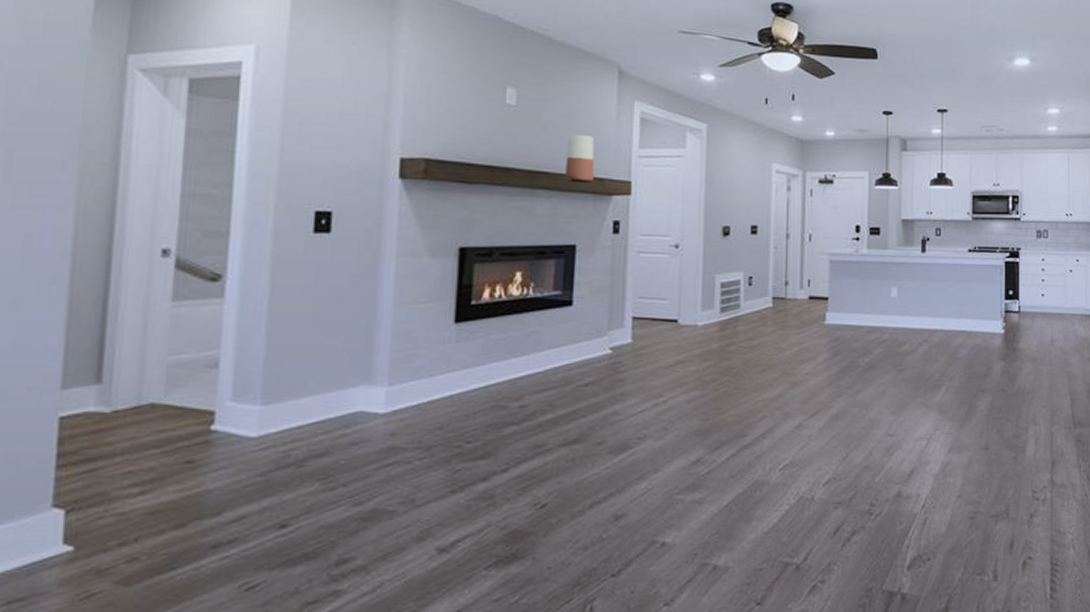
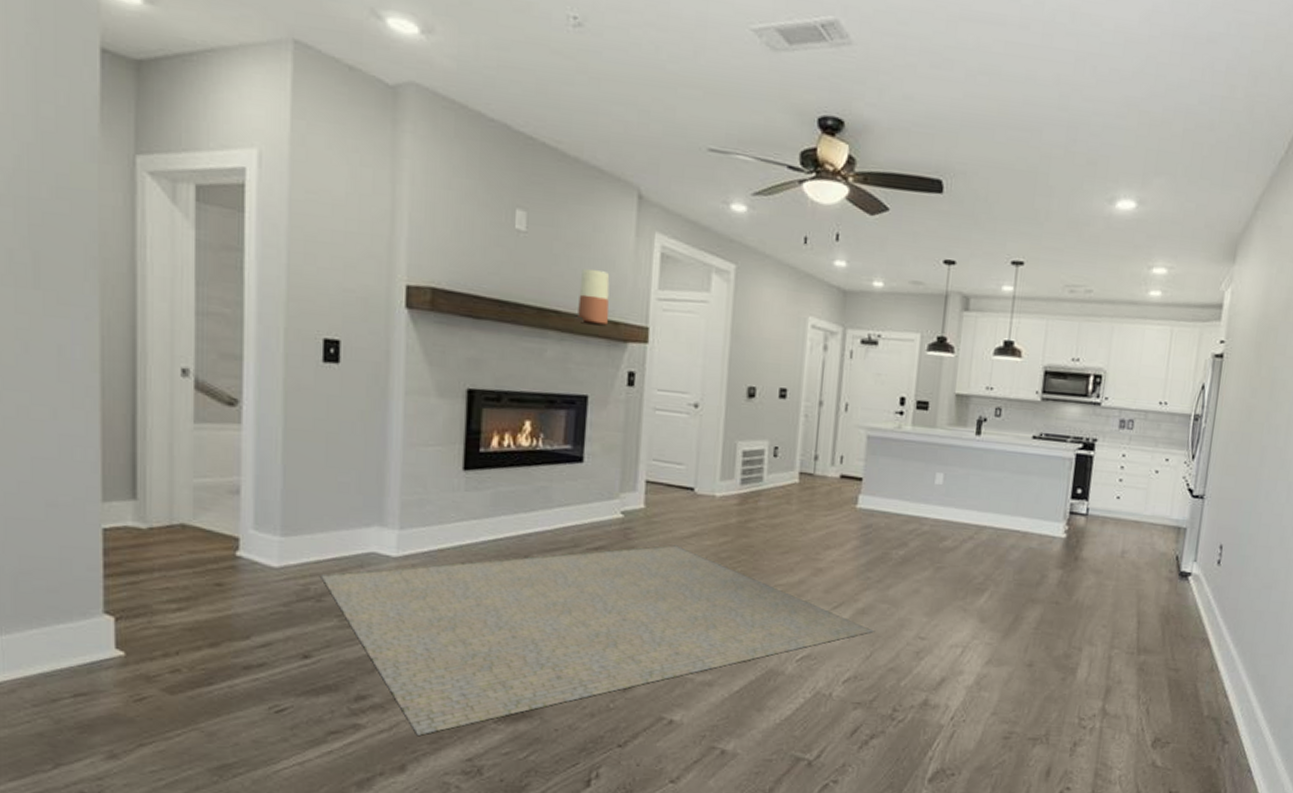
area rug: none [303,374,848,594] -> present [321,545,874,736]

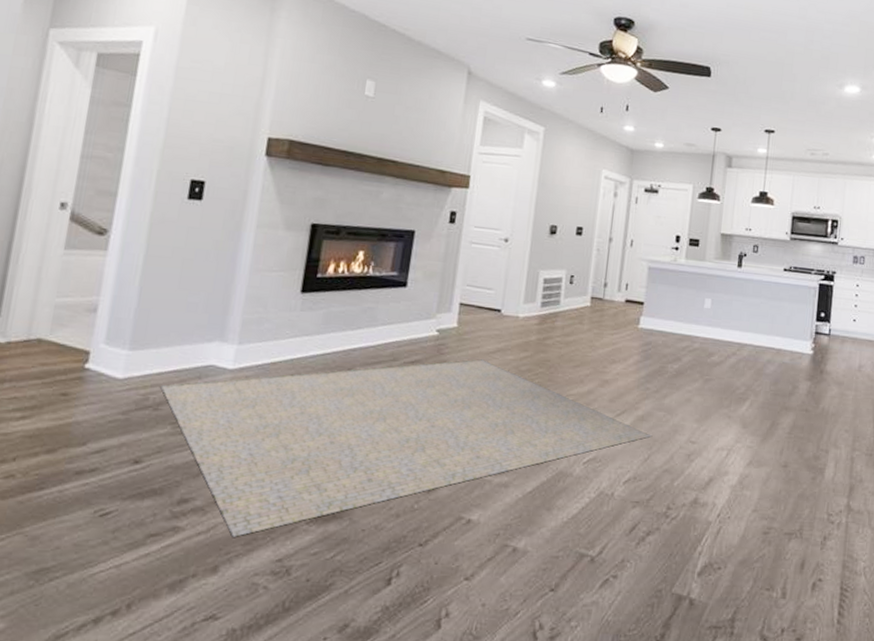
vase: present [578,269,610,326] -> none [411,128,441,174]

